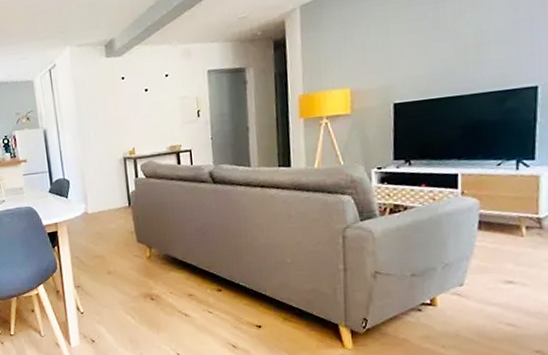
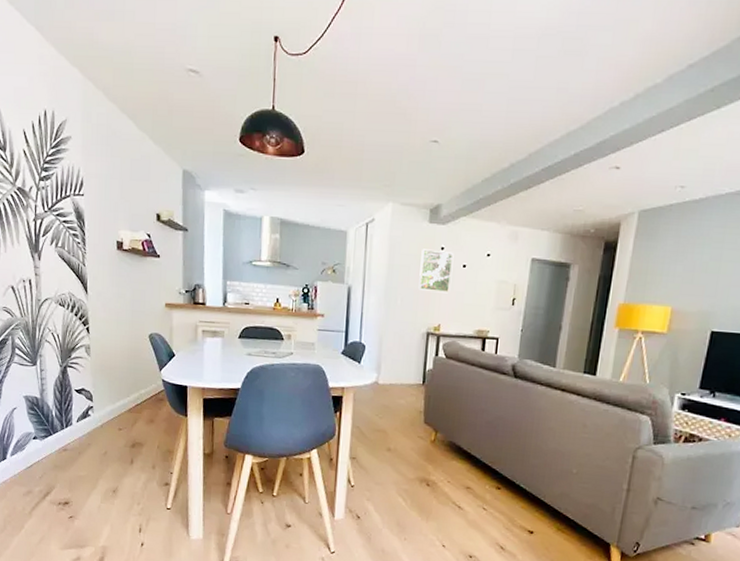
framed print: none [104,80,137,120] -> present [418,249,454,294]

